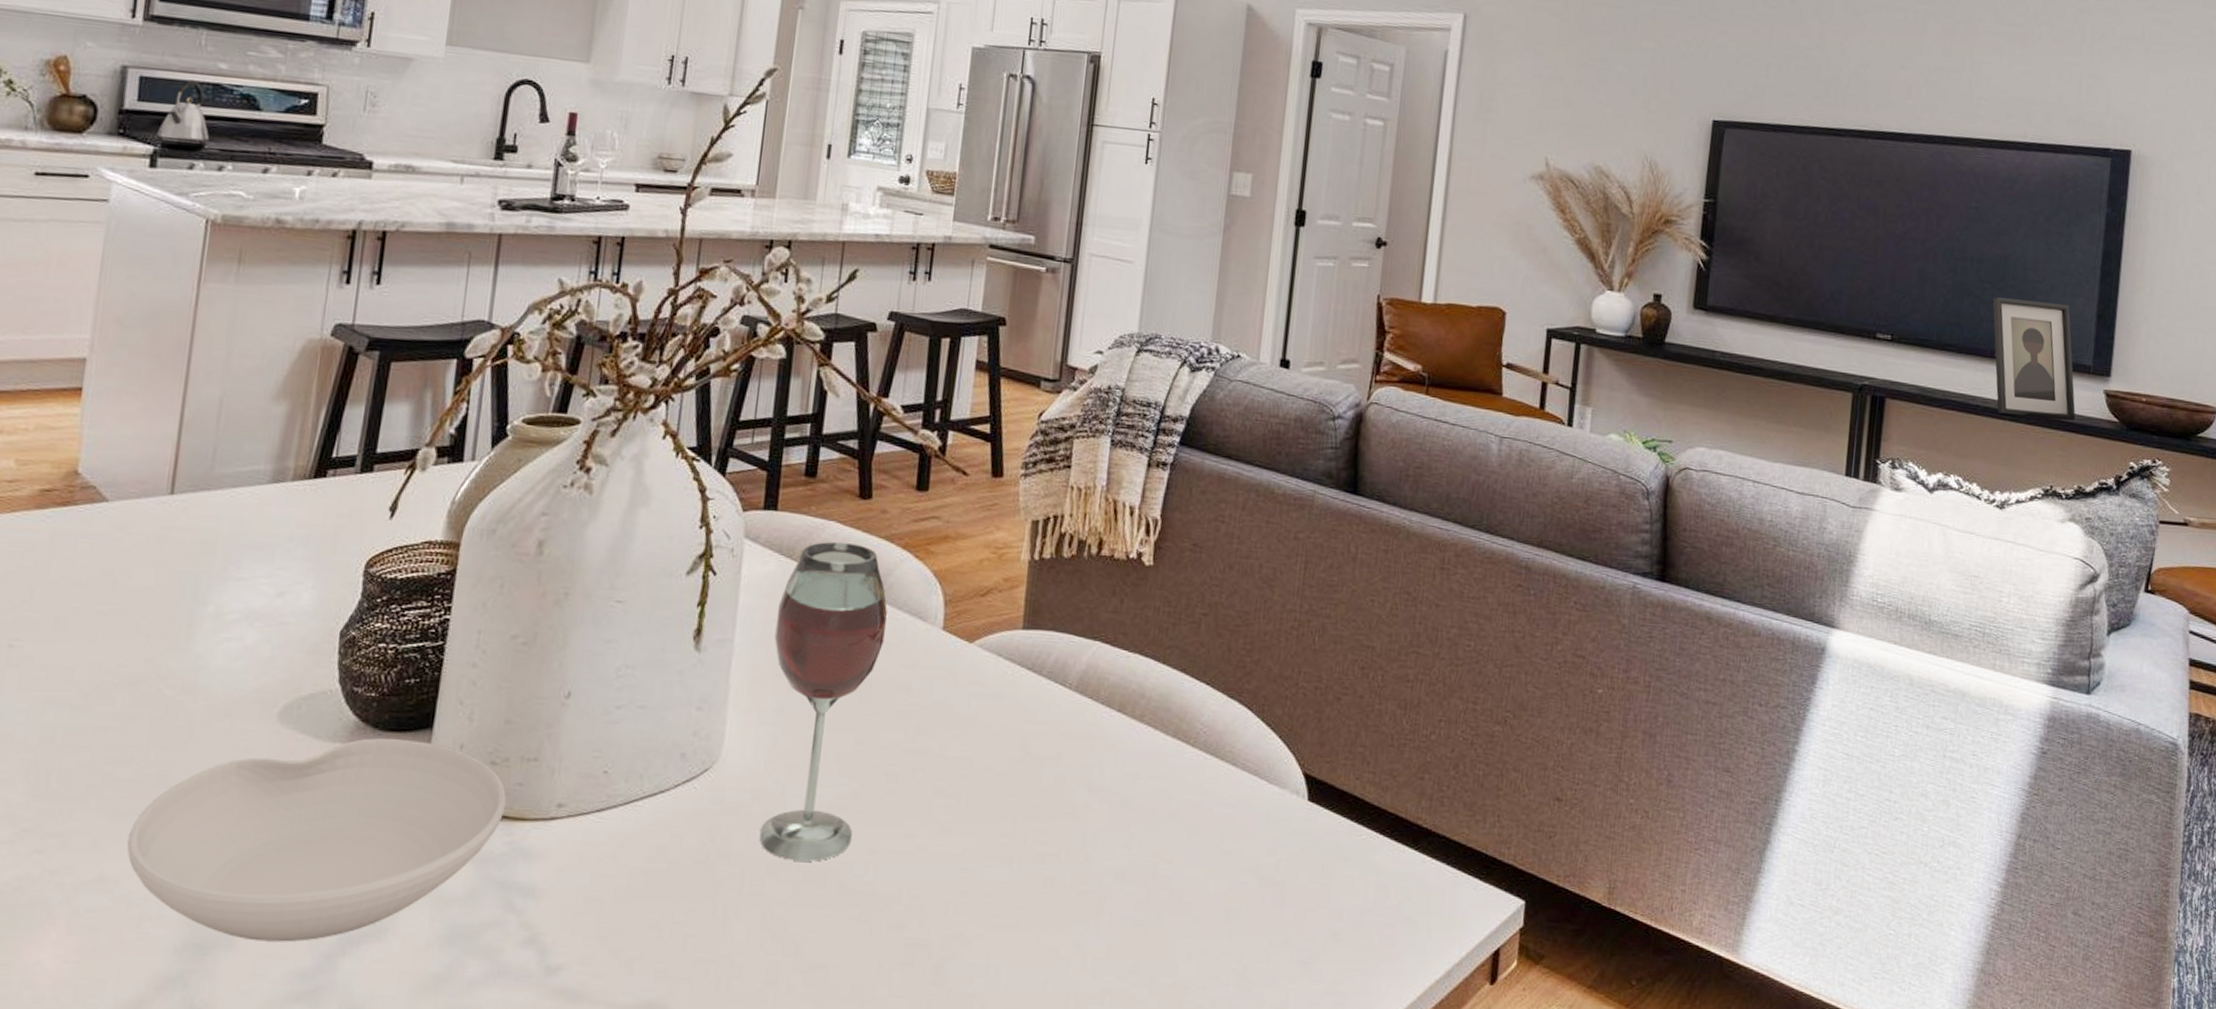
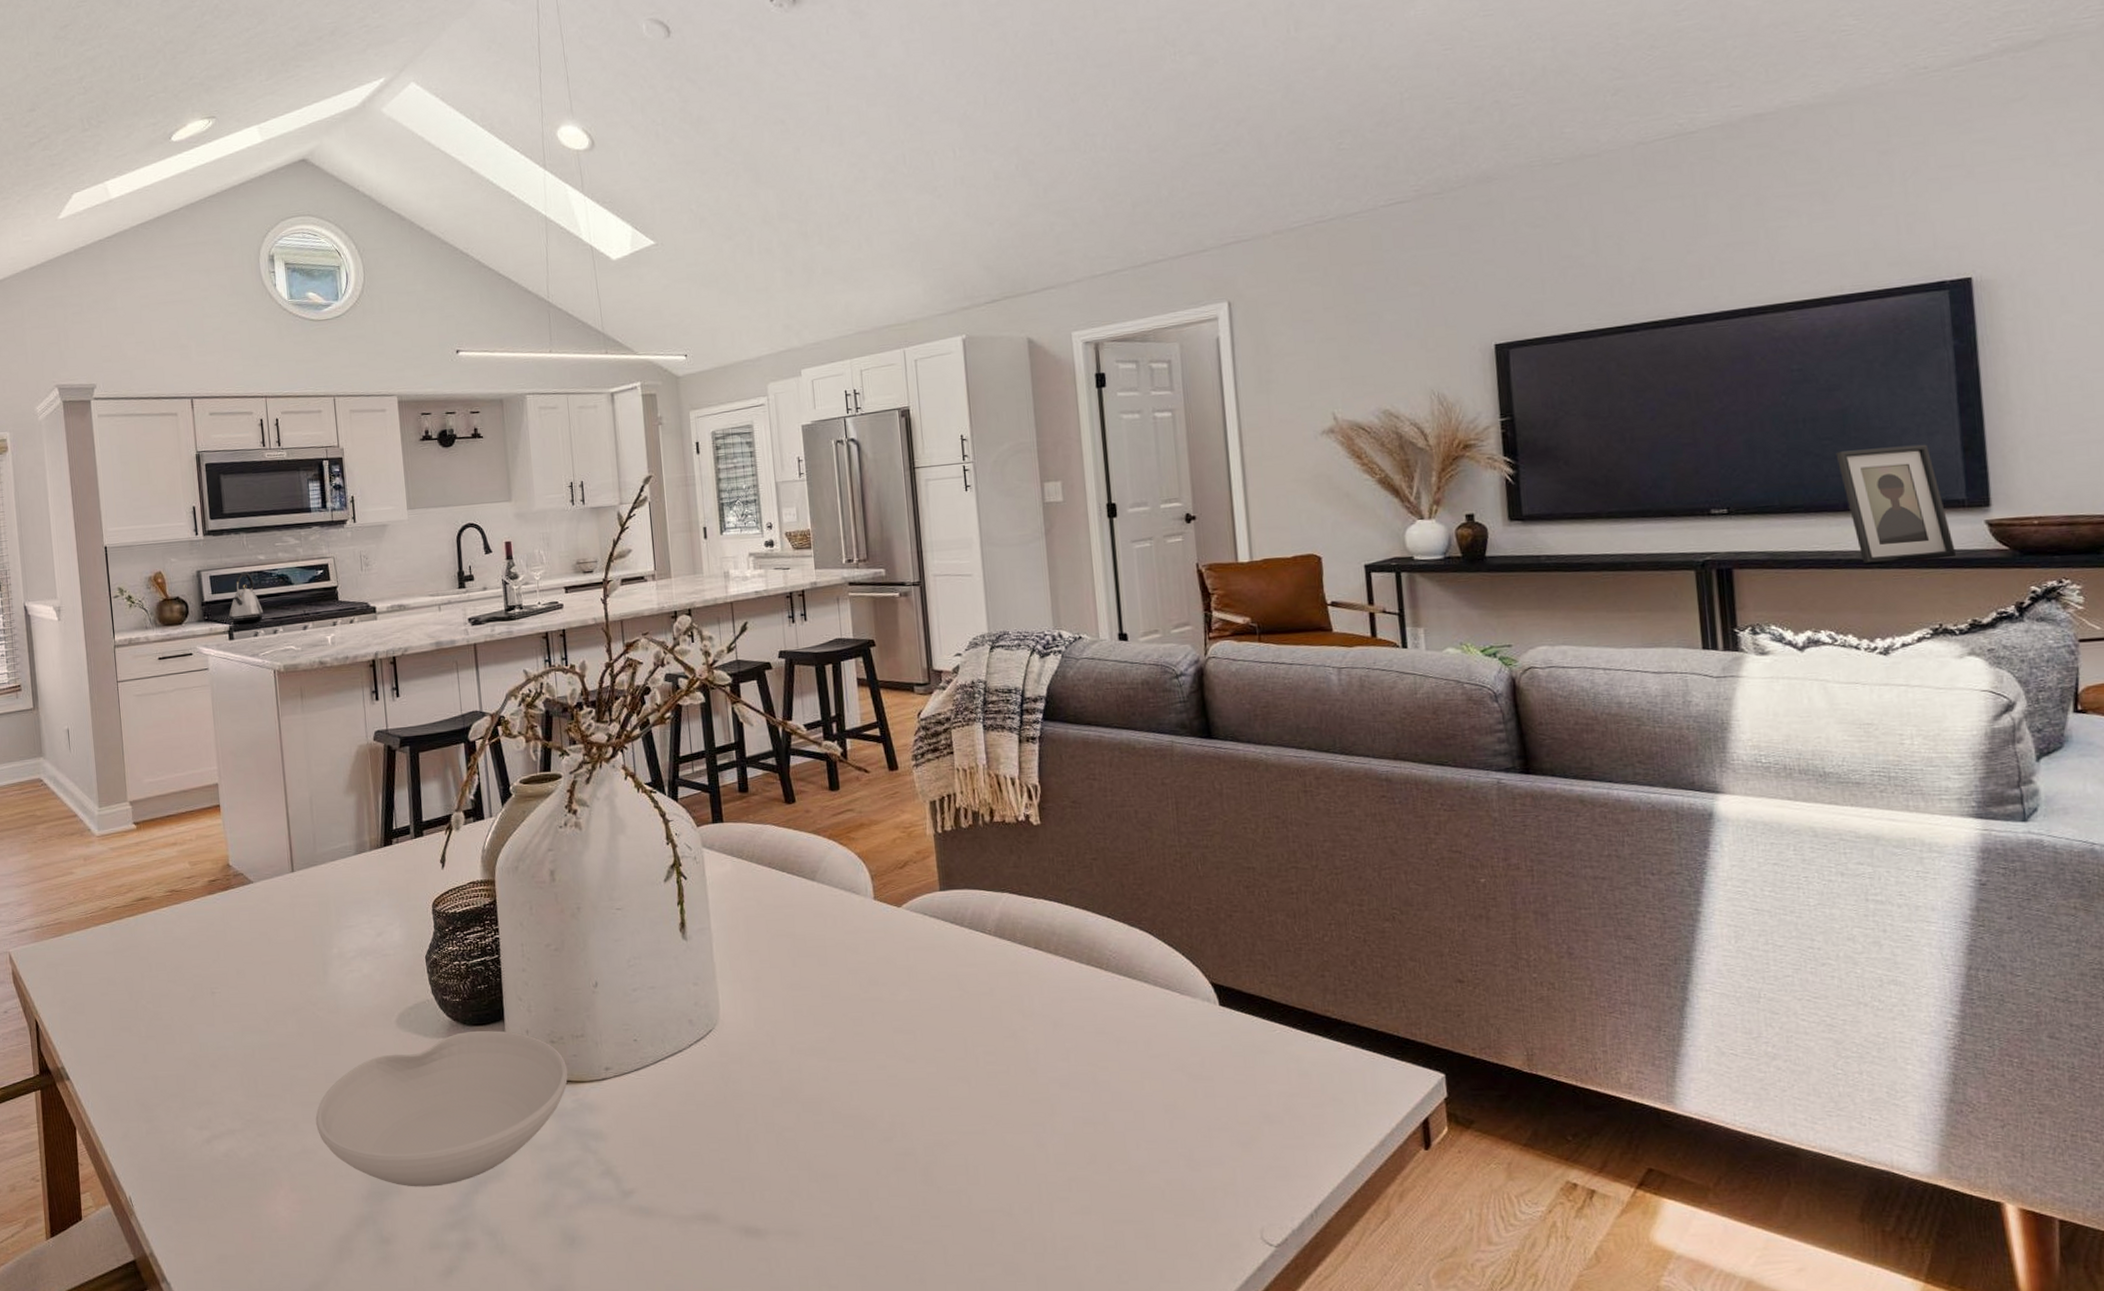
wineglass: present [759,541,887,862] -> none [739,840,835,1095]

